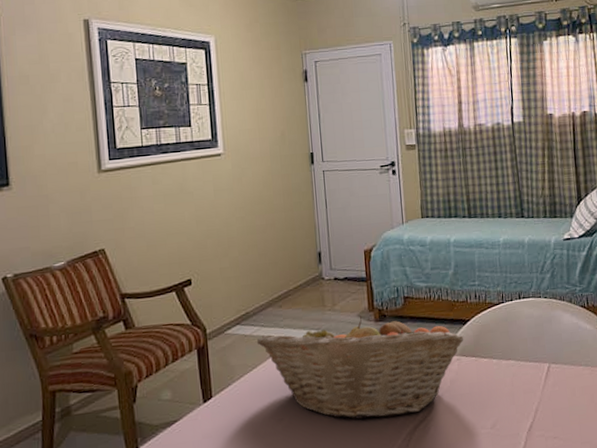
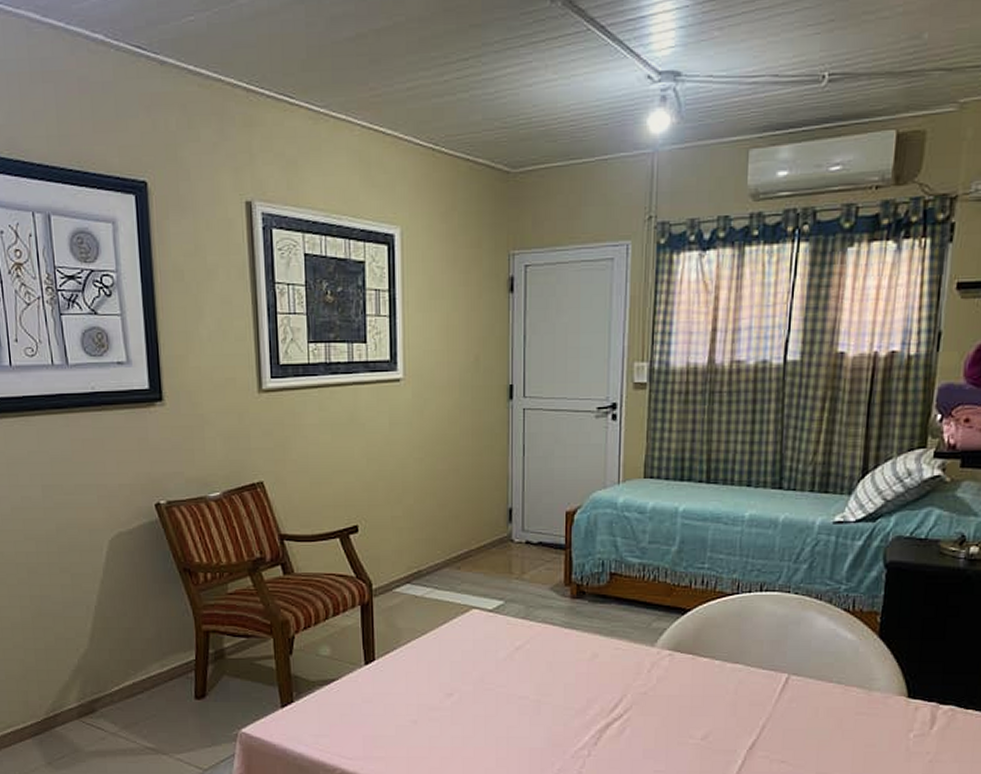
fruit basket: present [256,315,464,420] -> none [428,589,681,709]

